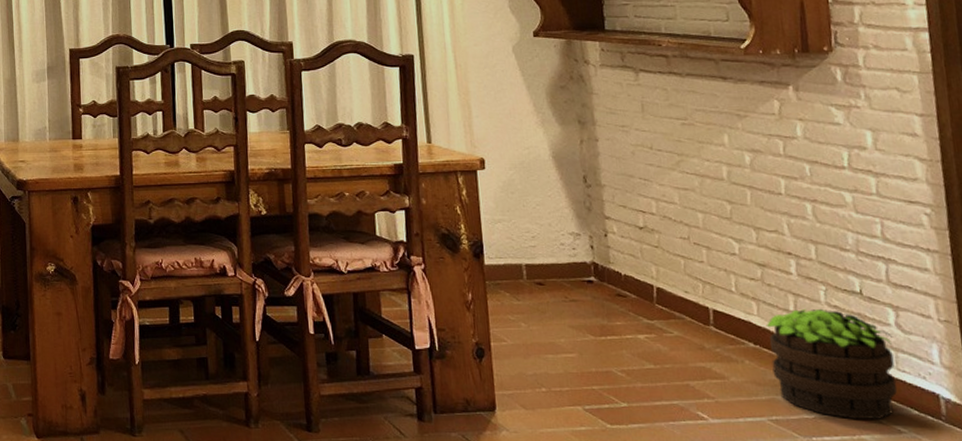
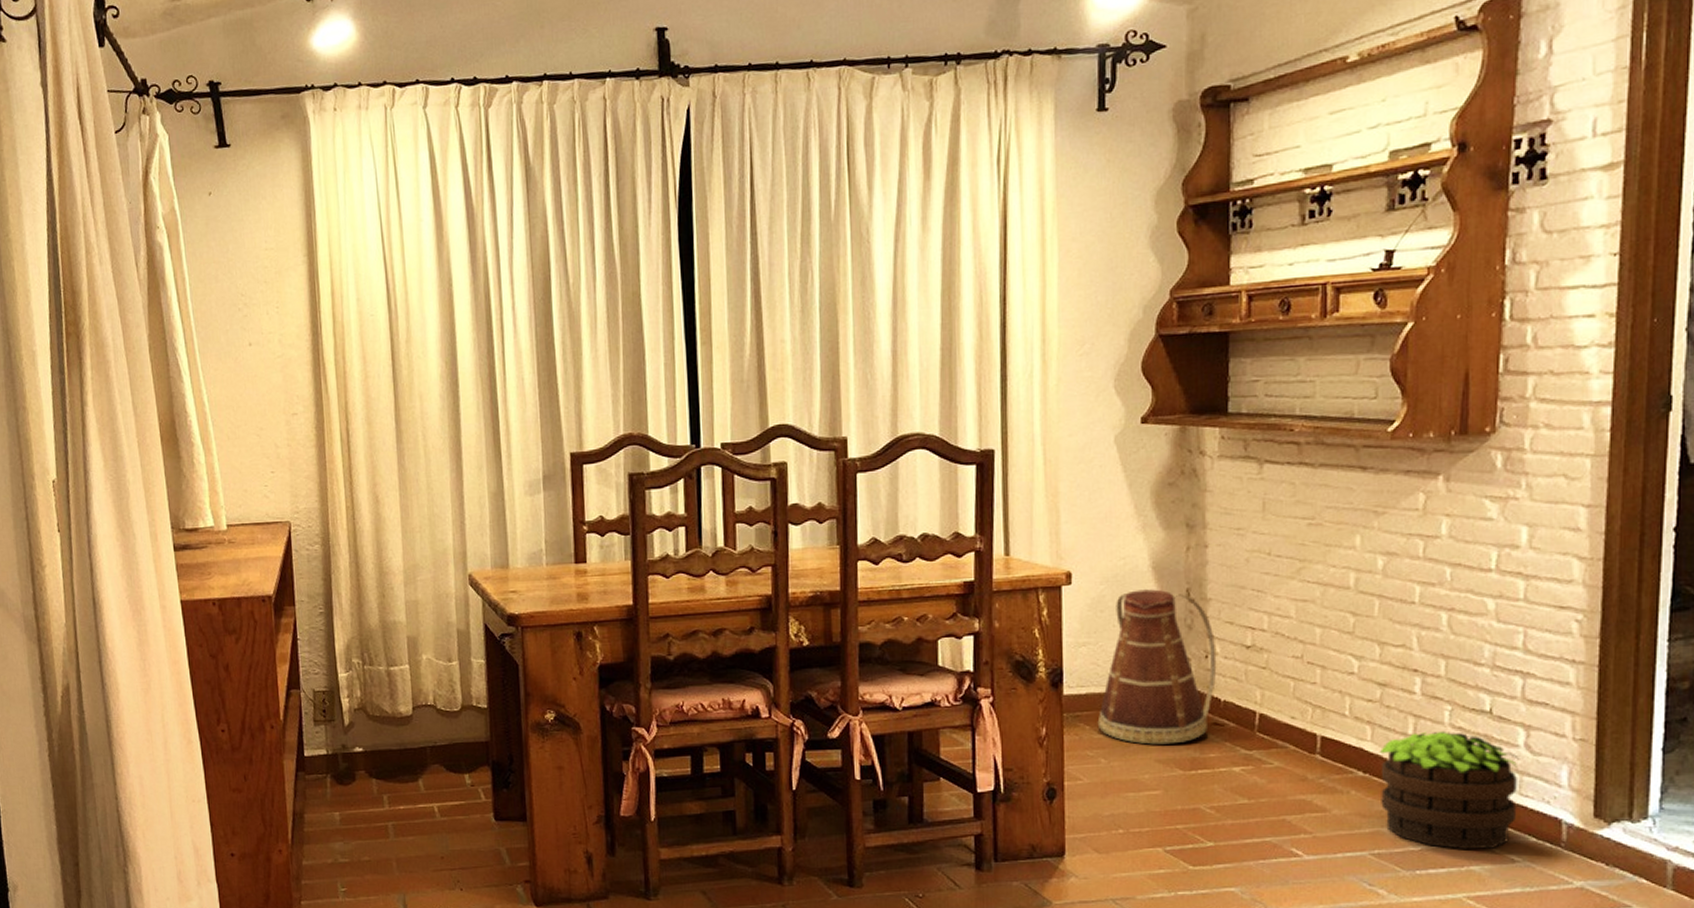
basket: none [515,175,616,312] -> present [1097,589,1217,745]

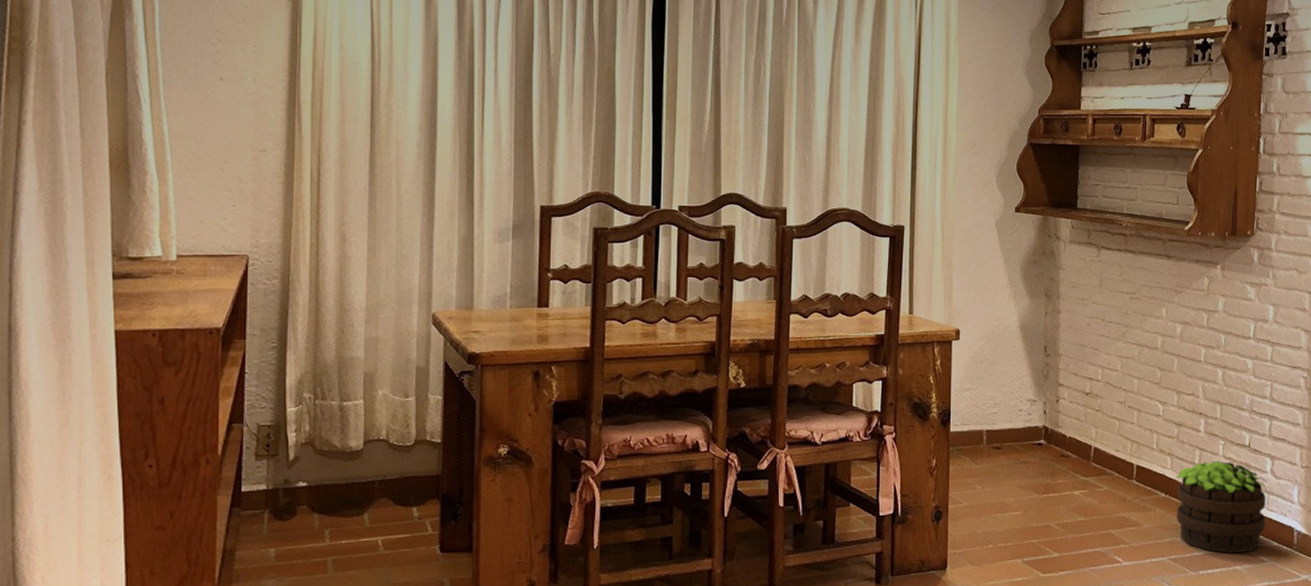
basket: present [1097,589,1217,745] -> none [975,345,1065,473]

